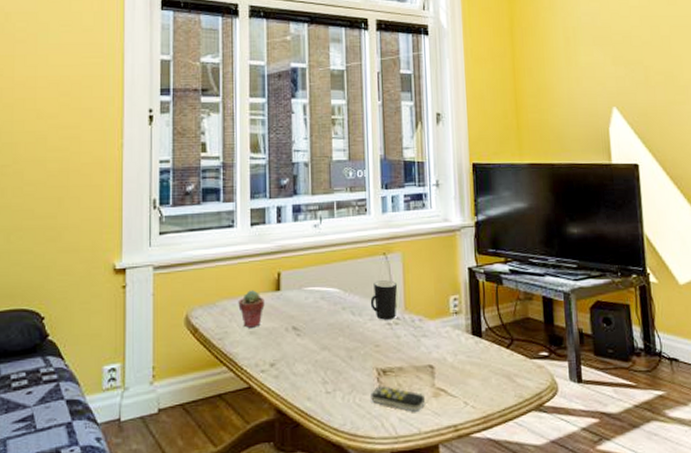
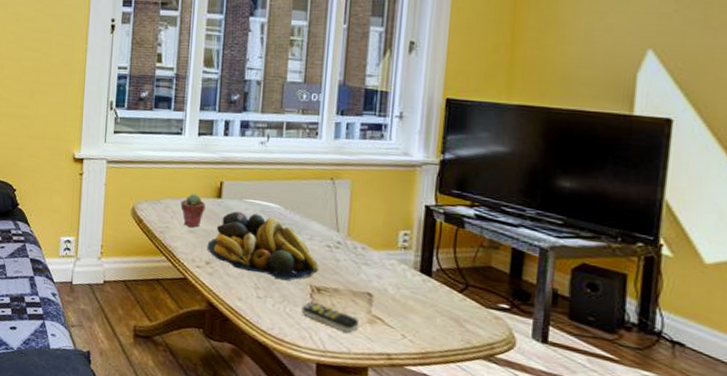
fruit bowl: none [270,301,382,369] -> present [207,211,318,281]
mug: present [370,280,398,320] -> none [311,203,343,243]

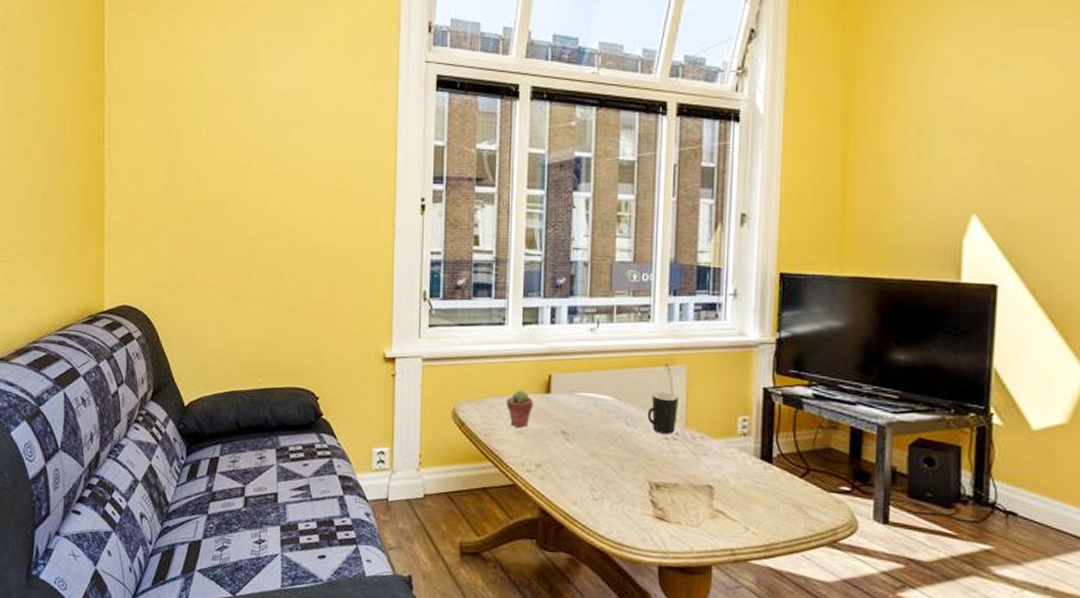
fruit bowl: present [207,211,318,281] -> none [537,407,656,479]
remote control: present [302,301,360,333] -> none [641,500,701,530]
mug: none [311,203,343,243] -> present [647,392,680,434]

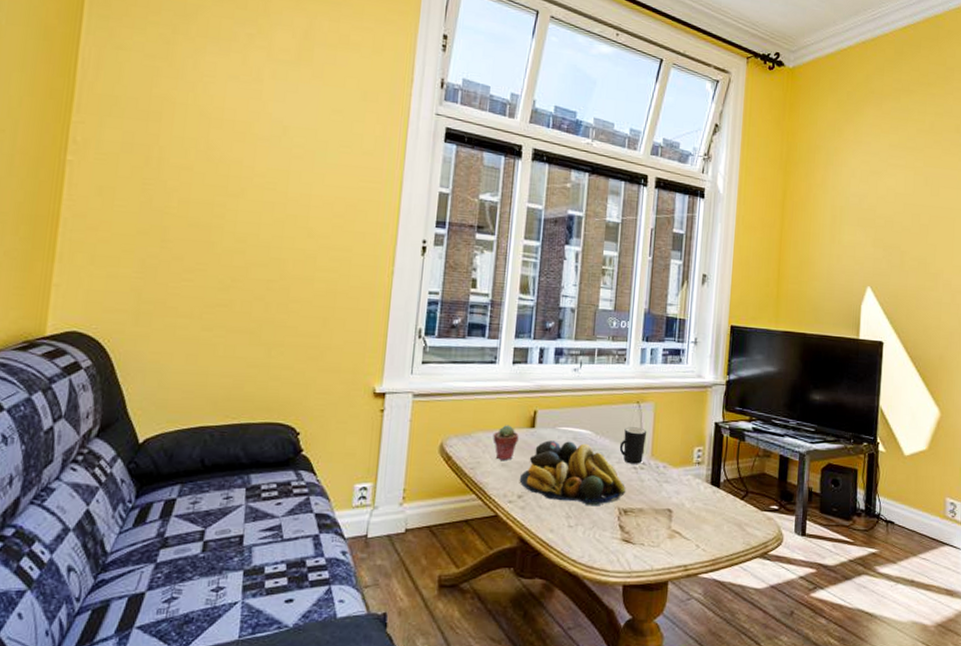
fruit bowl: none [537,407,656,479] -> present [519,440,625,506]

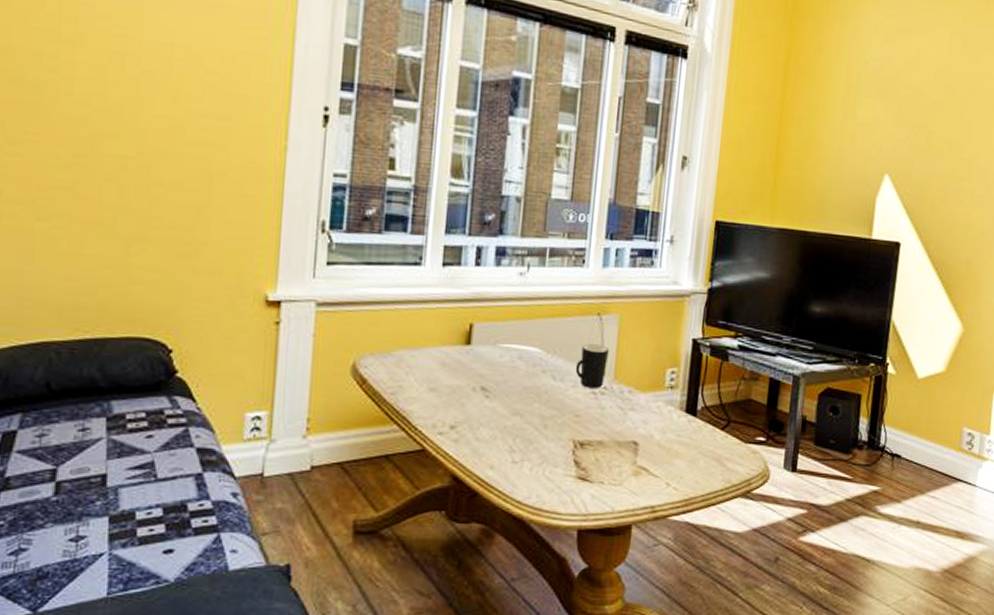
potted succulent: present [492,425,519,460] -> none [418,341,451,384]
fruit bowl: present [519,440,625,506] -> none [451,360,582,438]

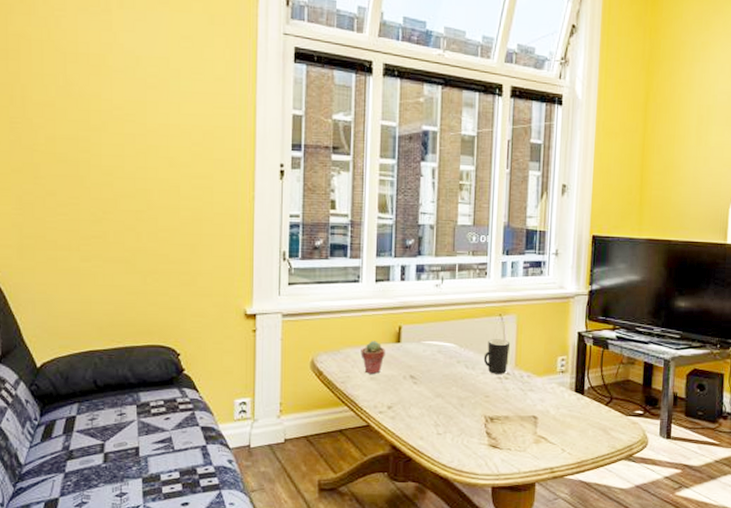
potted succulent: none [418,341,451,384] -> present [361,341,385,374]

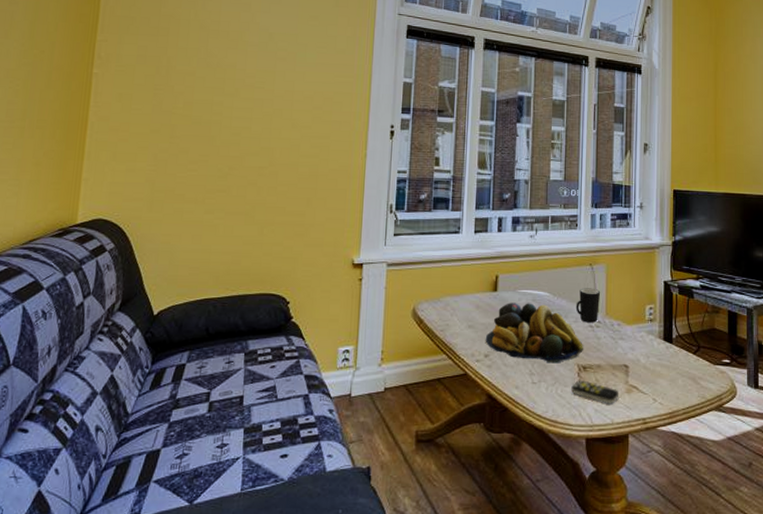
potted succulent: present [361,341,385,374] -> none [459,289,483,322]
fruit bowl: none [388,354,491,415] -> present [485,303,583,363]
remote control: none [478,431,527,454] -> present [571,380,619,404]

